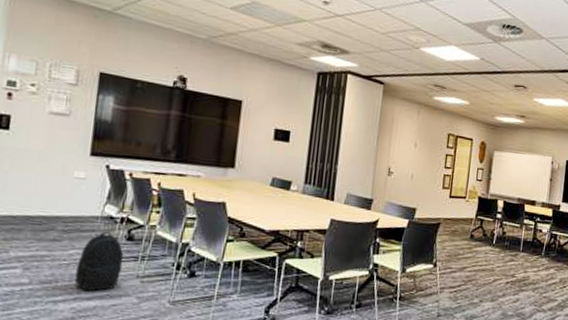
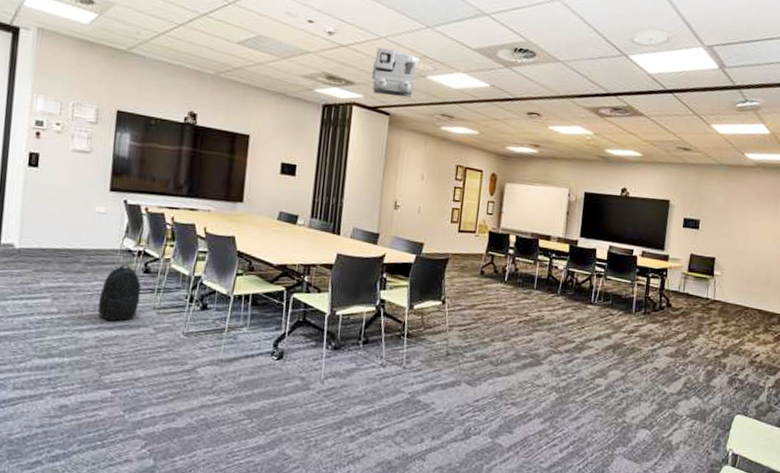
total station: none [367,18,413,68] -> present [372,47,420,98]

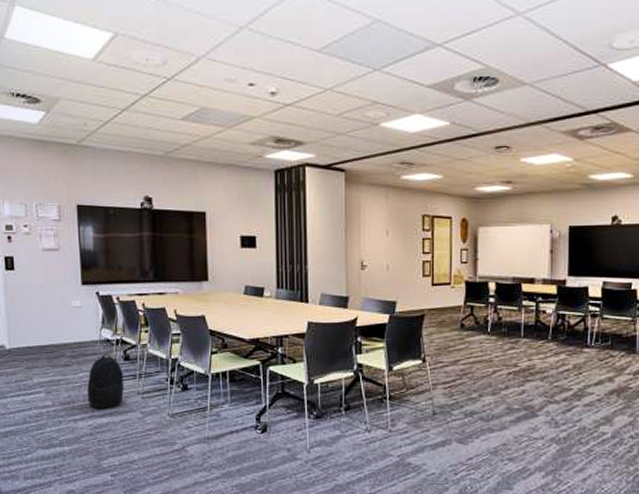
total station: present [372,47,420,98] -> none [322,100,370,151]

